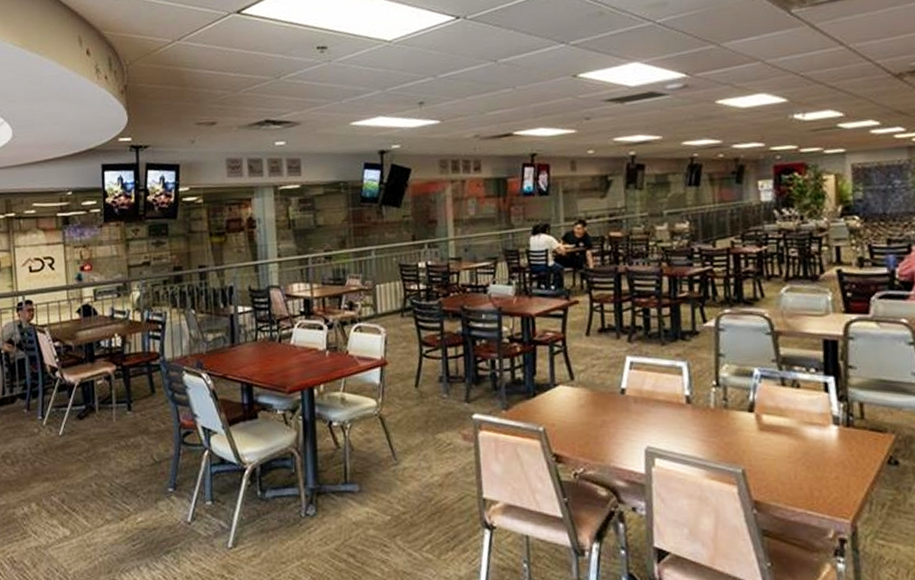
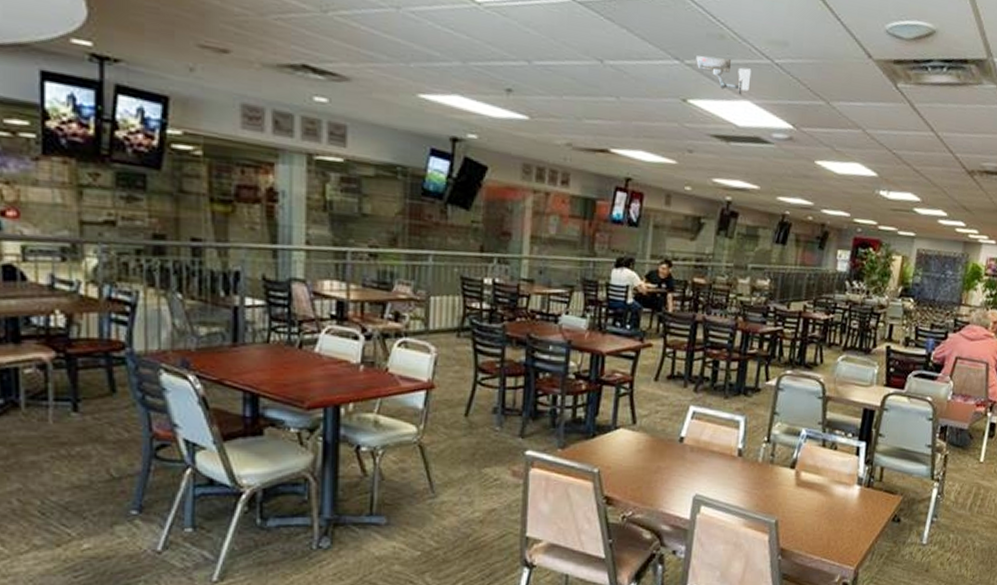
security camera: none [580,30,635,59] -> present [696,55,752,95]

